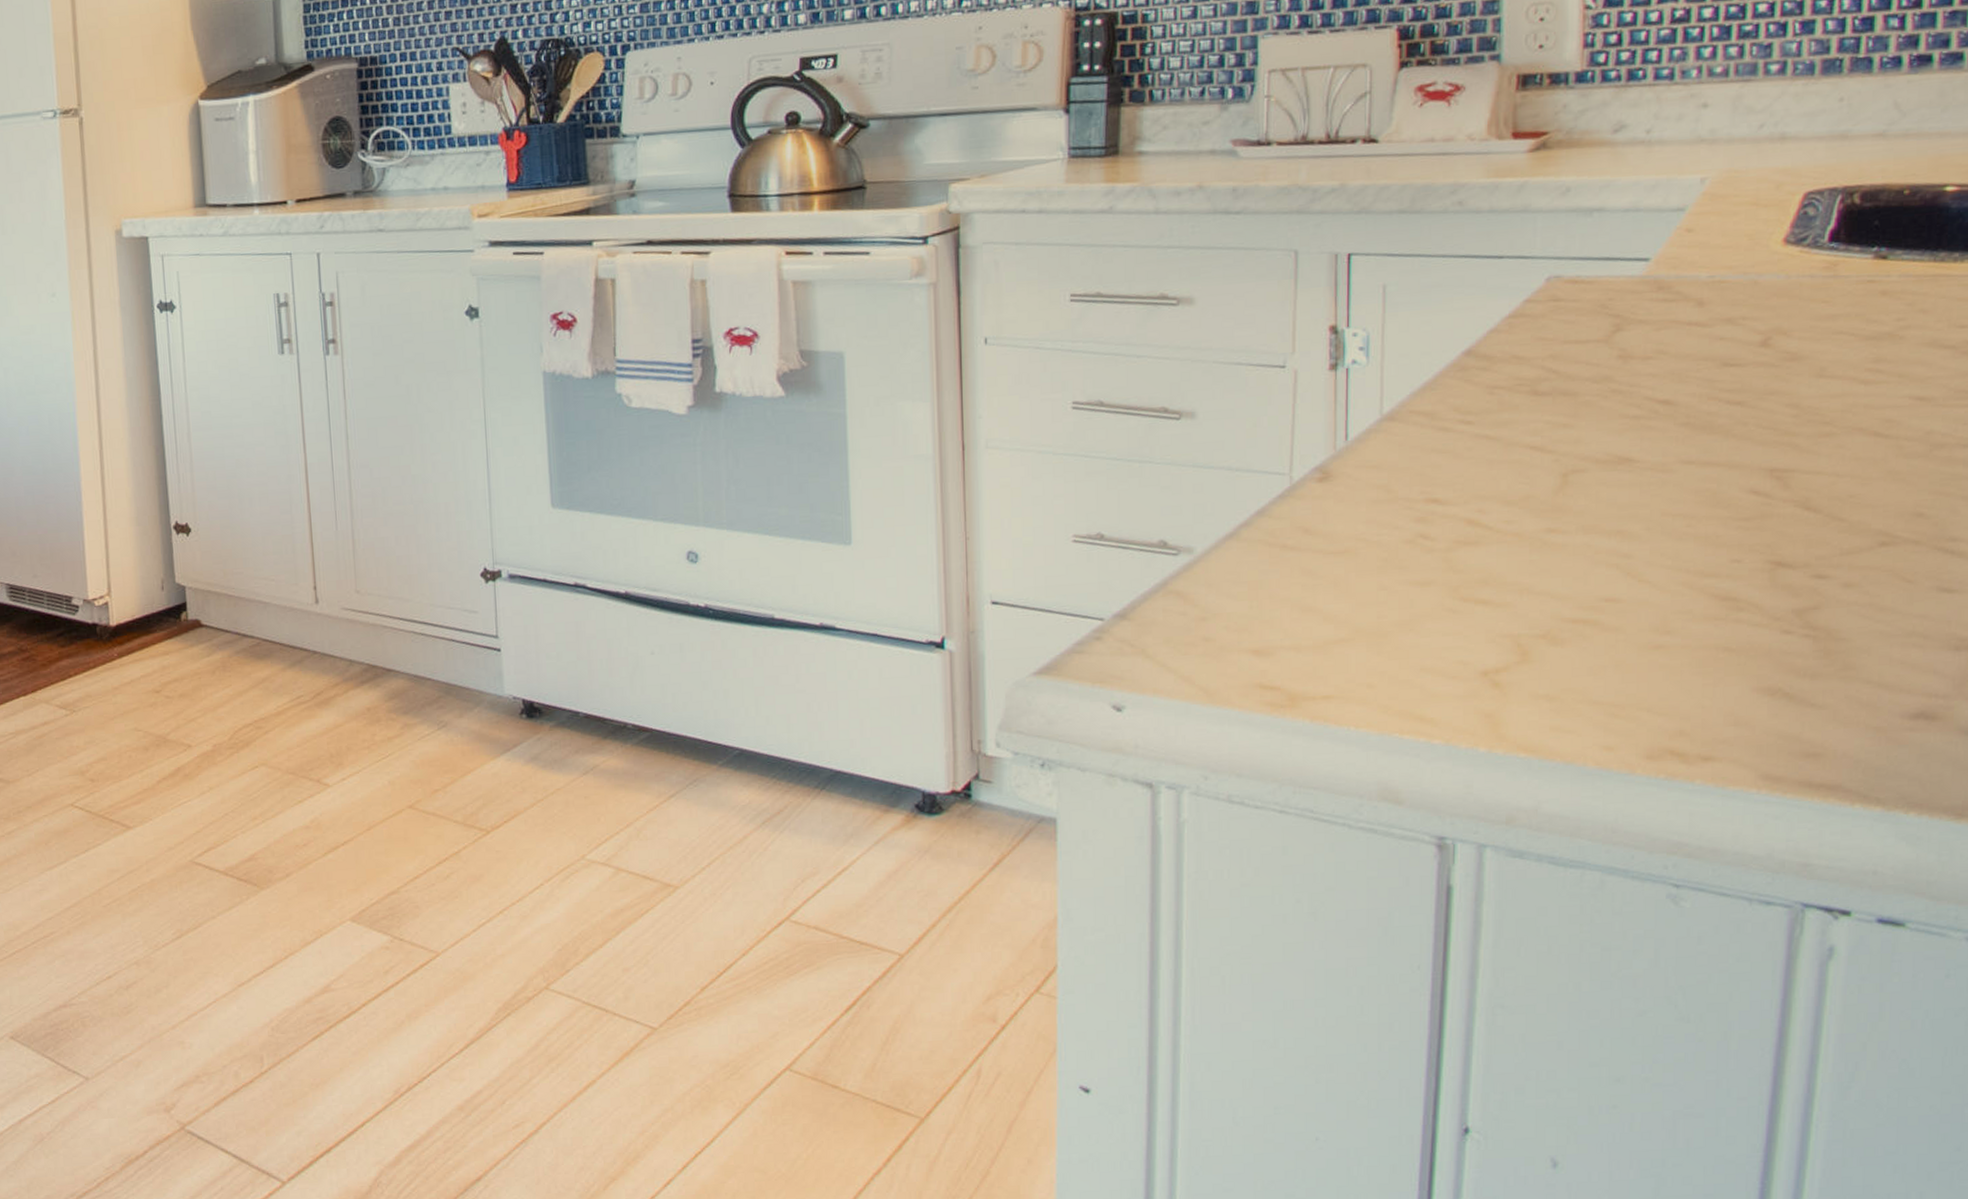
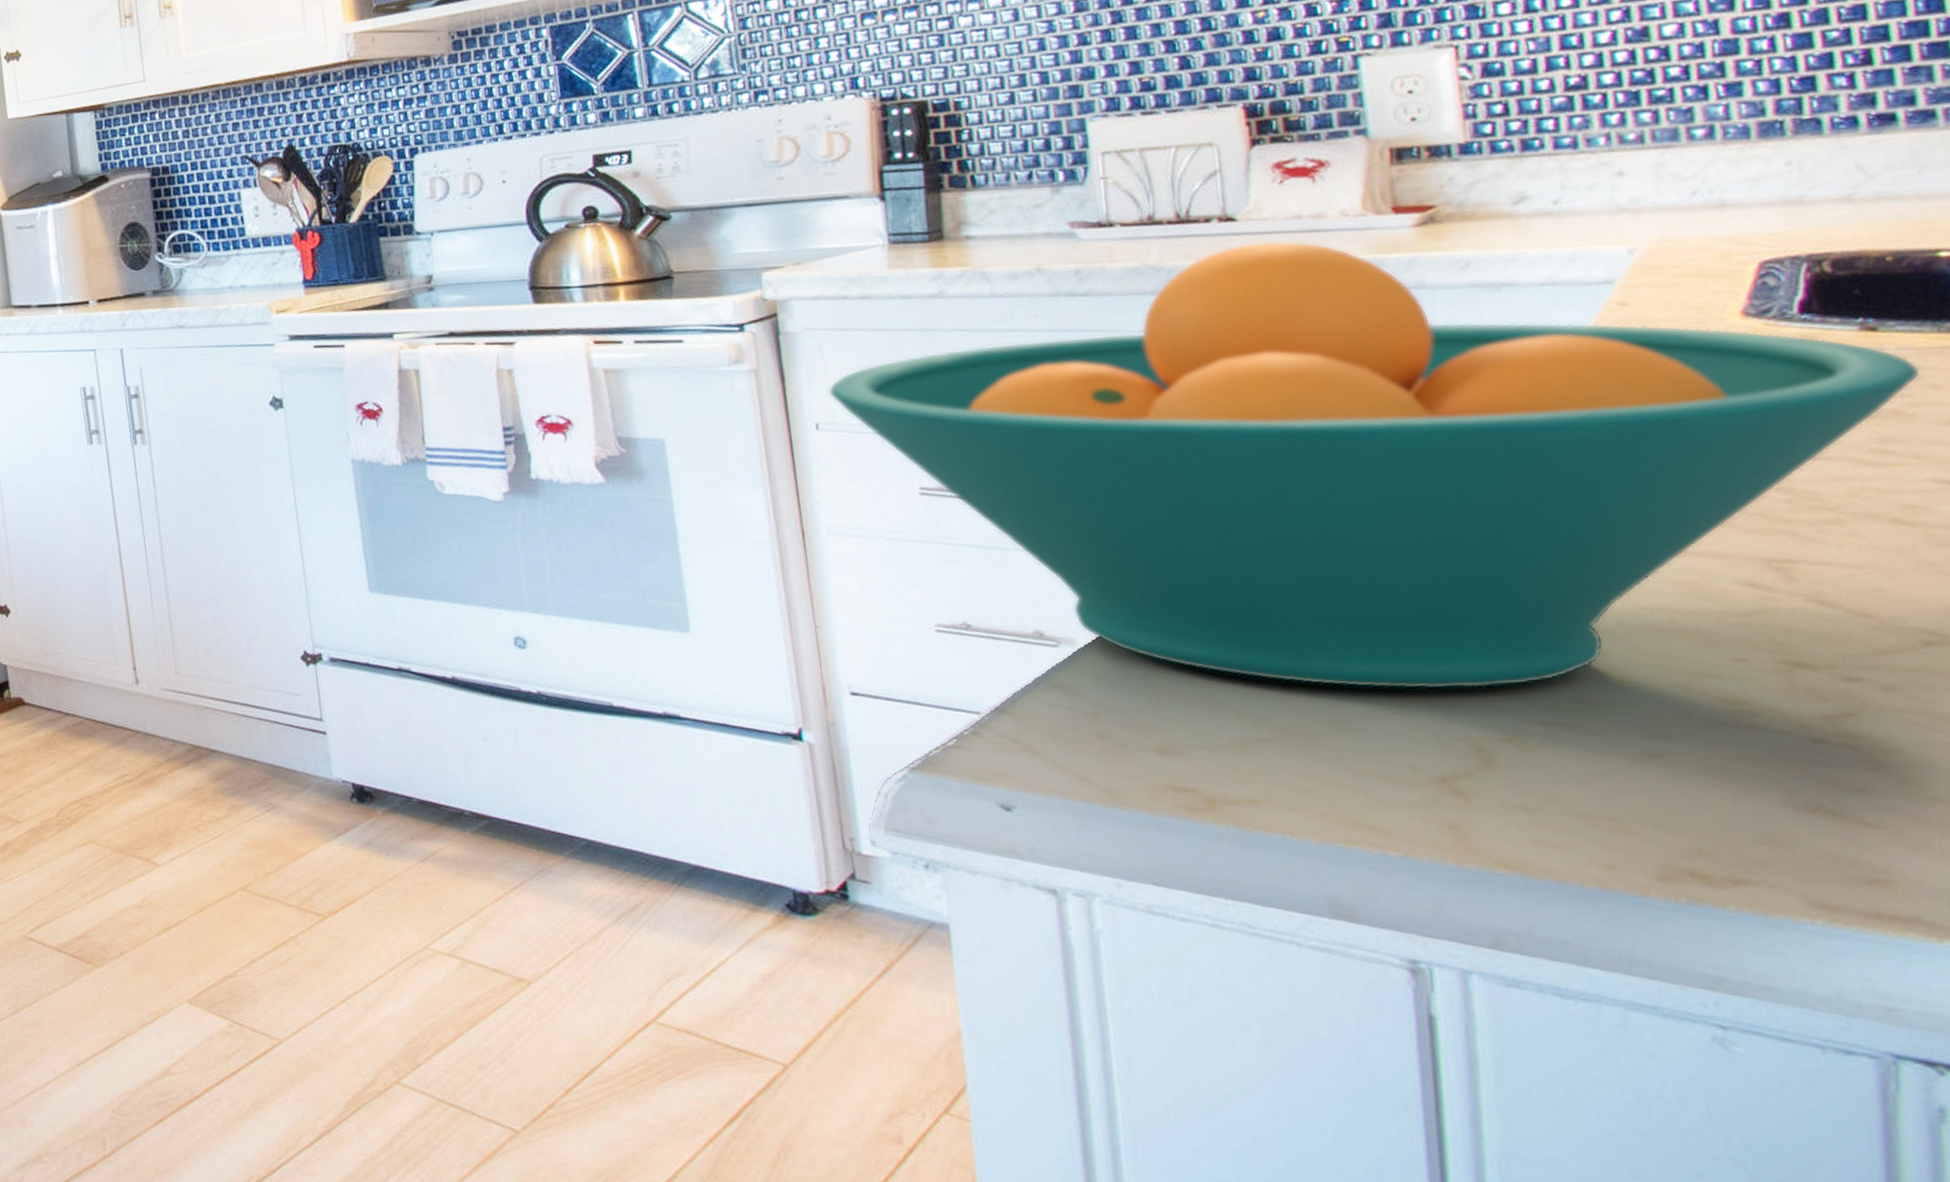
fruit bowl: none [999,162,1915,592] -> present [828,240,1920,690]

